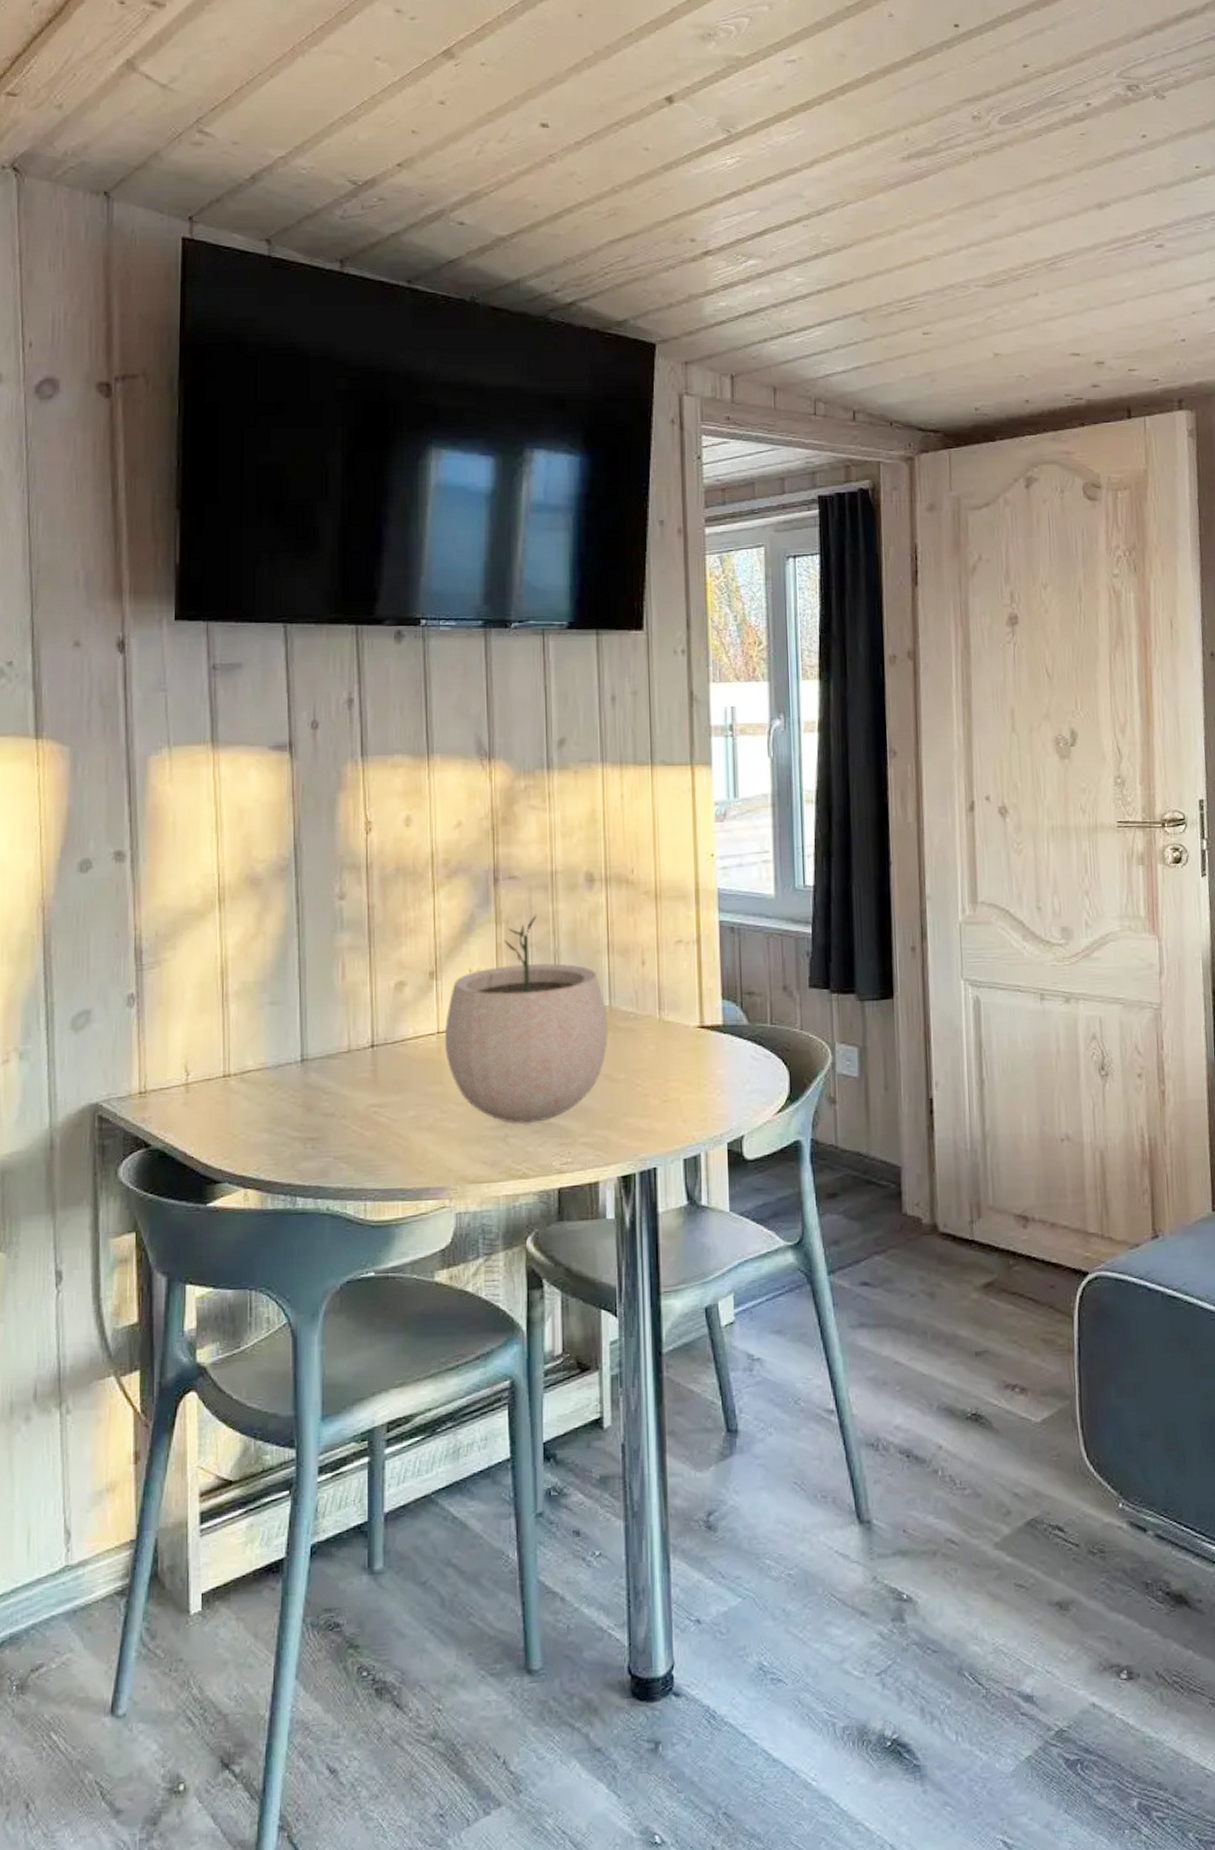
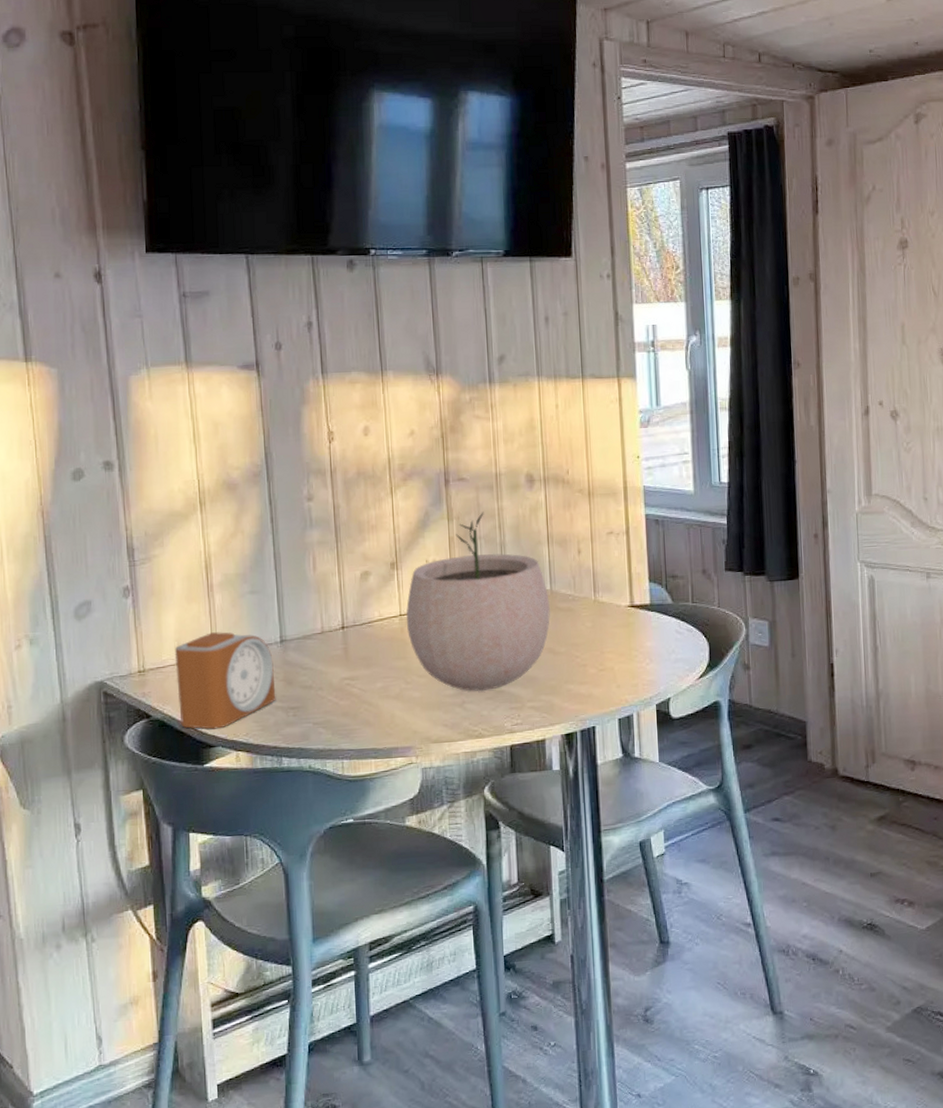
alarm clock: none [180,1048,293,1162] -> present [174,632,276,730]

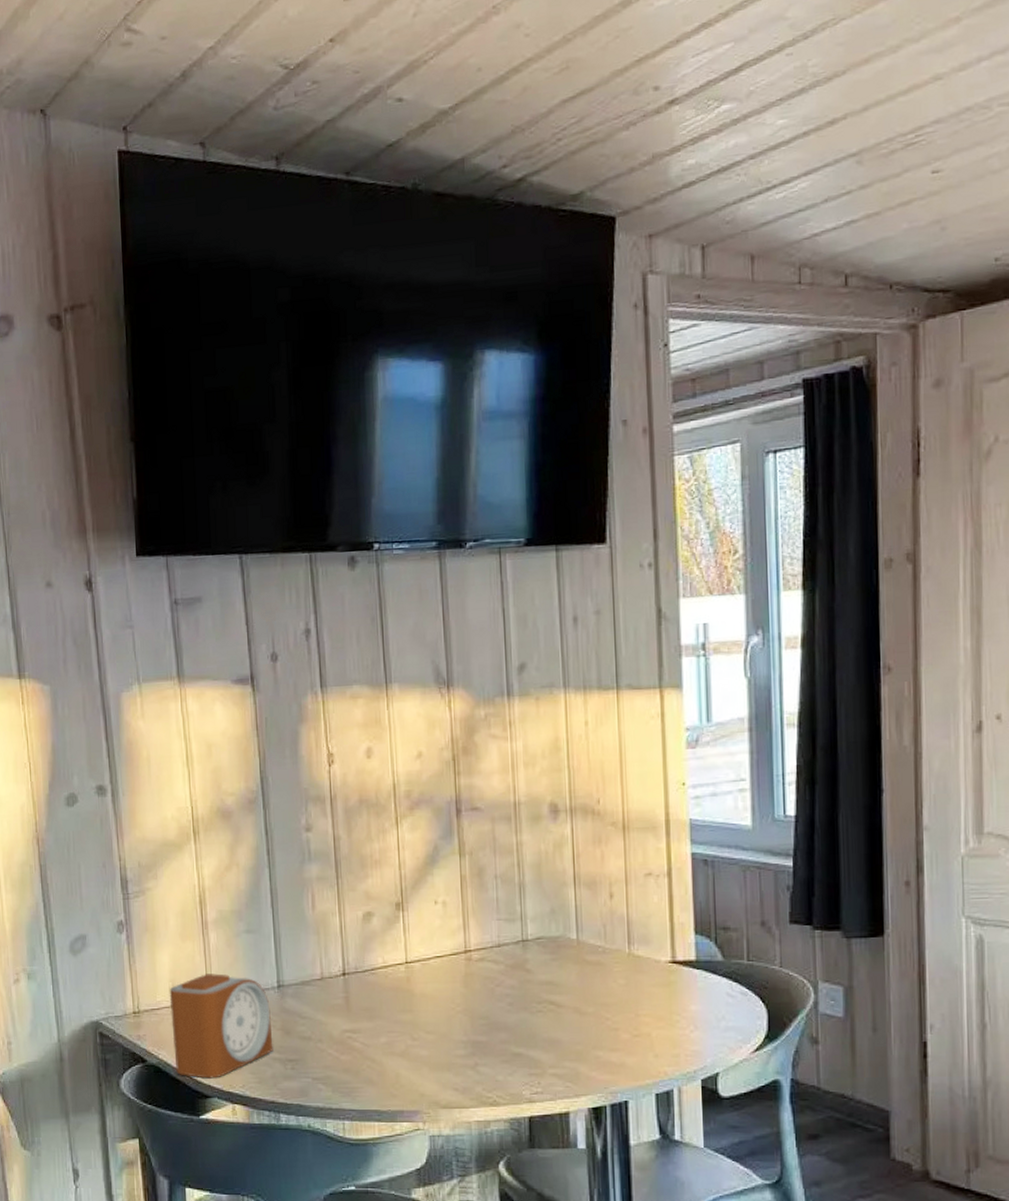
plant pot: present [406,511,551,692] -> none [412,846,577,1054]

